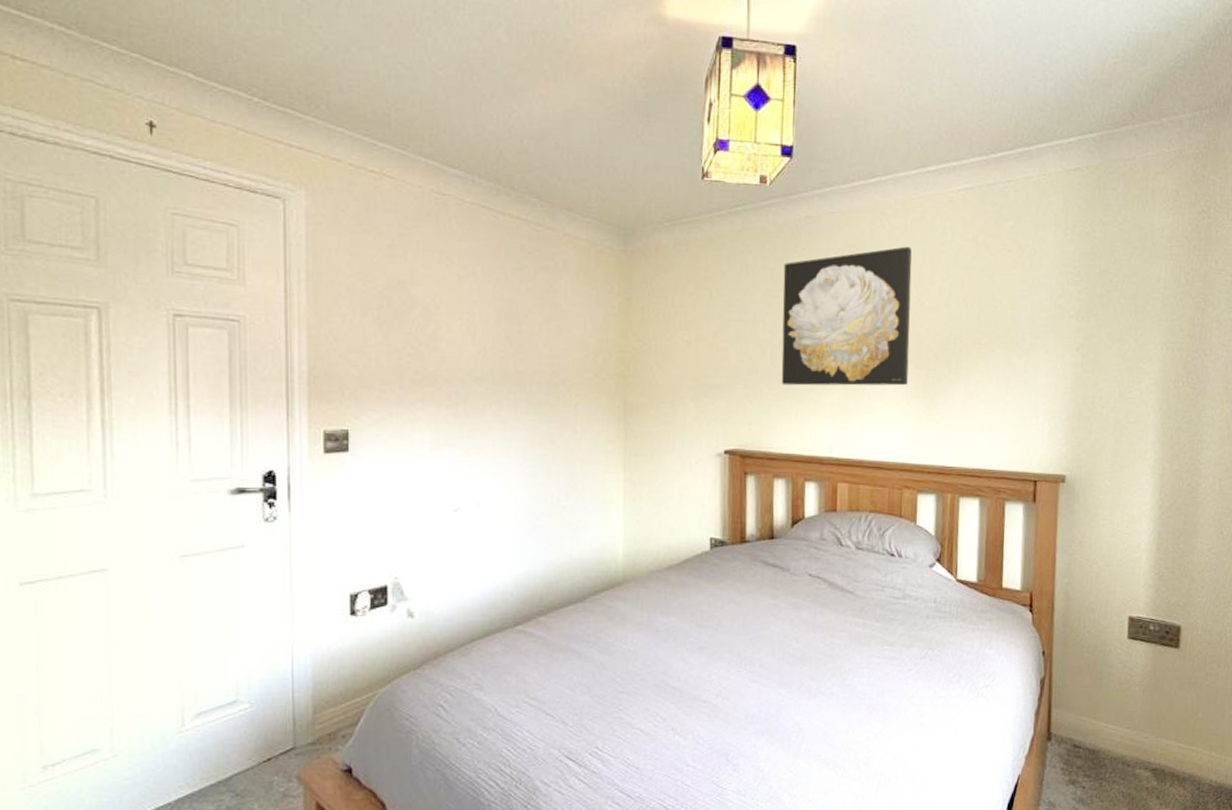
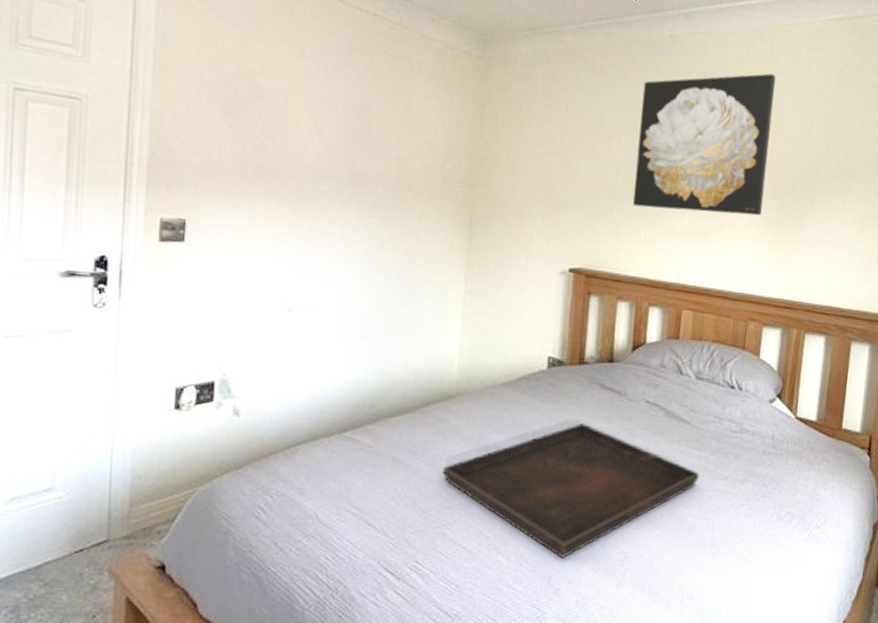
serving tray: none [616,601,867,734] -> present [443,424,700,558]

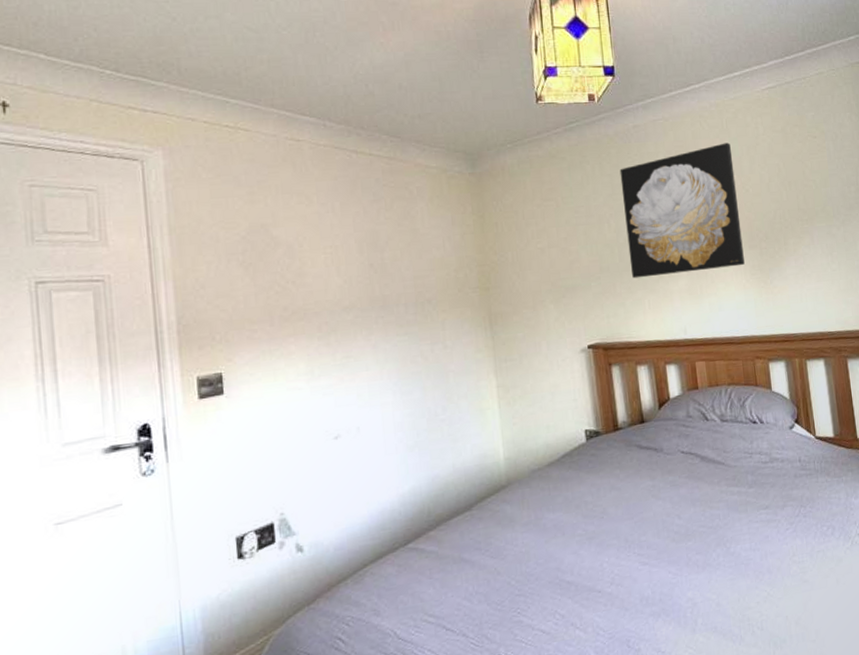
serving tray: present [443,424,700,558] -> none [508,485,744,619]

